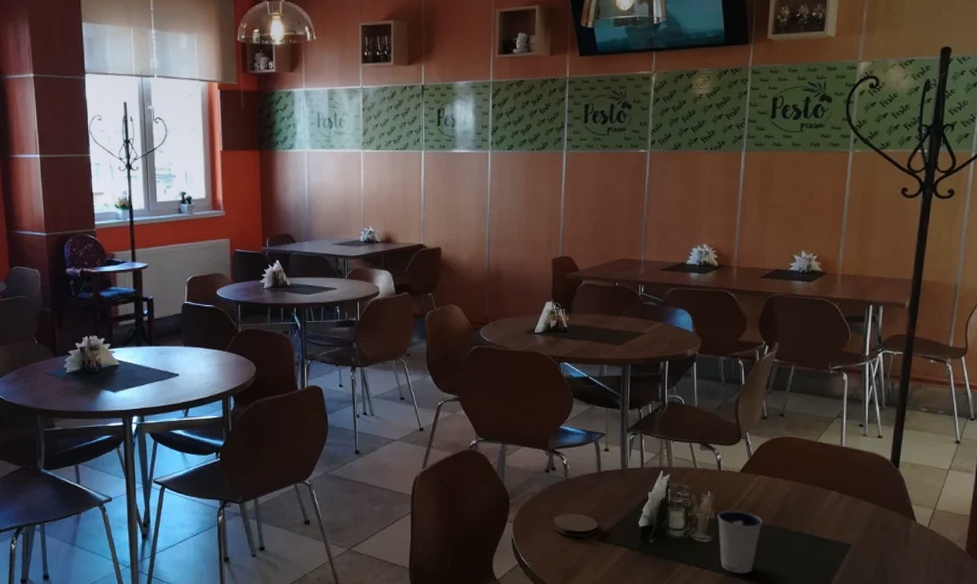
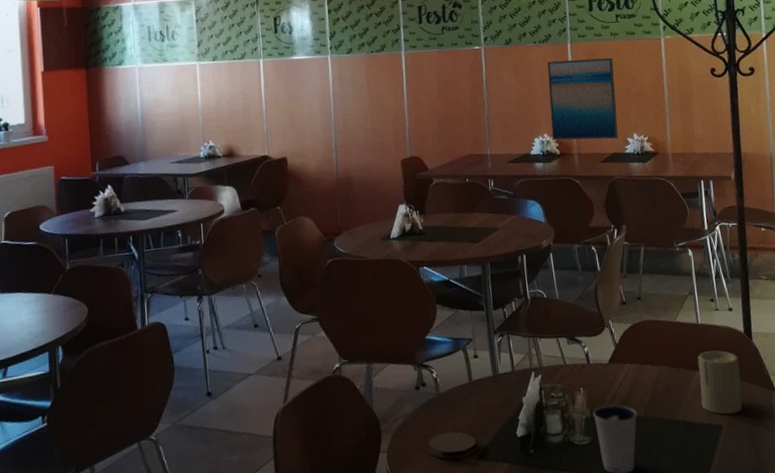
wall art: none [711,169,790,255] -> present [547,57,618,141]
candle: none [832,474,880,535] -> present [697,350,742,415]

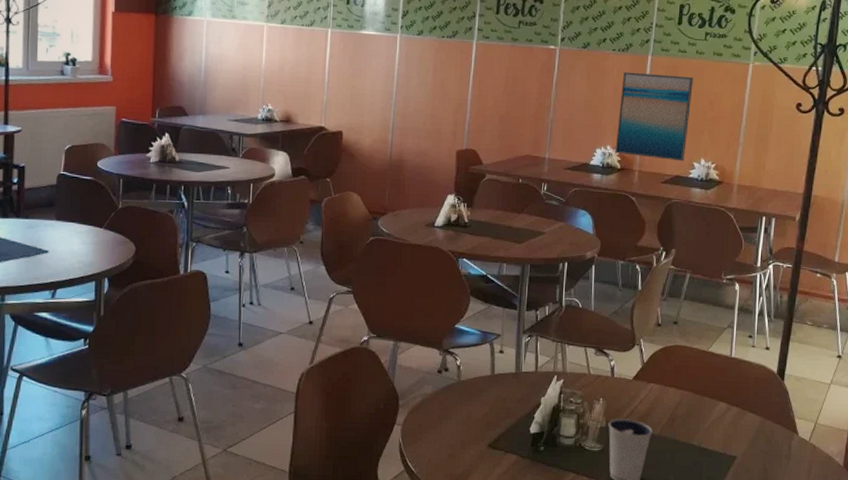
coaster: present [429,431,476,460] -> none [443,417,489,443]
candle: present [697,350,742,415] -> none [719,385,766,448]

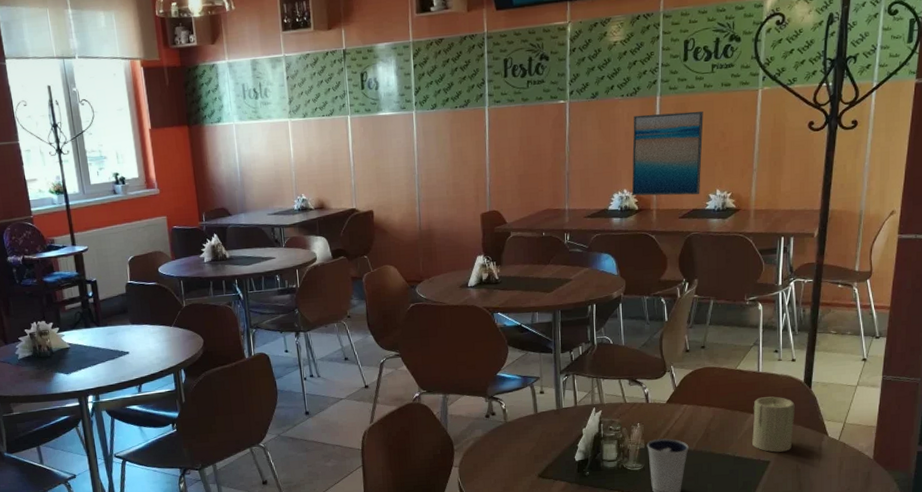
candle: none [719,385,766,448] -> present [752,396,795,453]

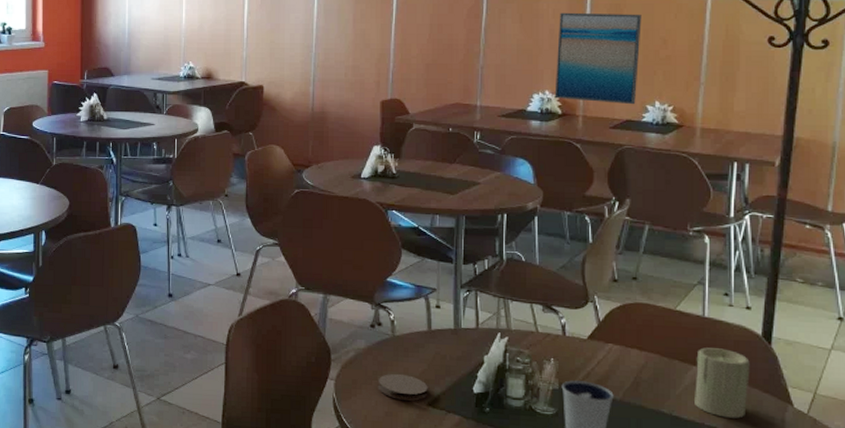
coaster: none [496,453,538,476] -> present [379,373,428,401]

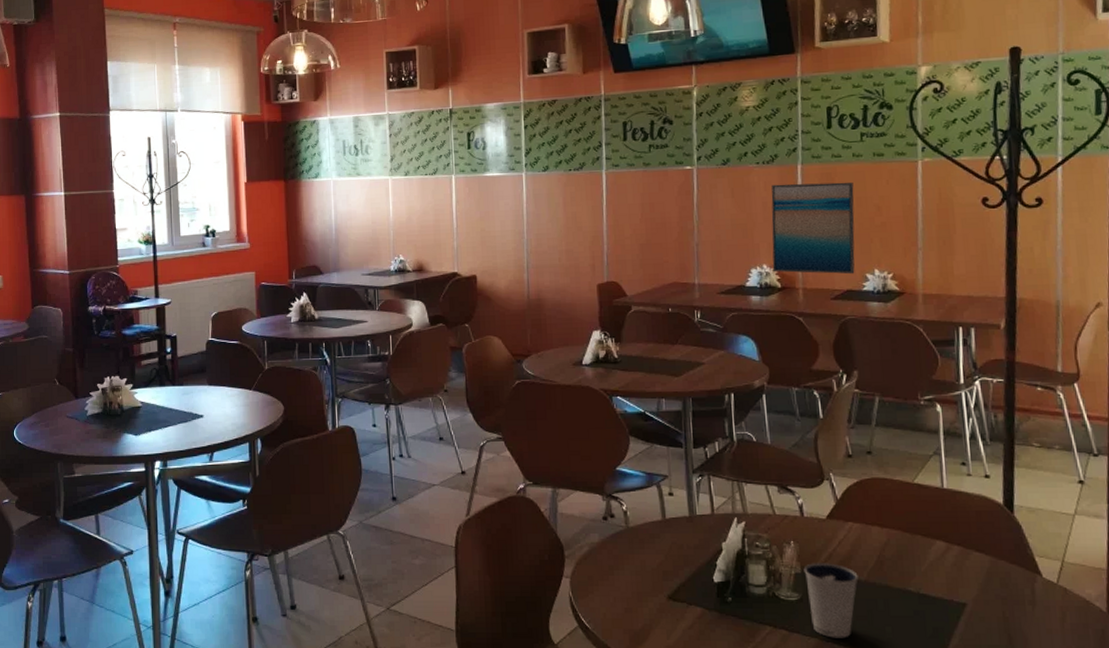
coaster: present [379,373,428,401] -> none [615,567,667,595]
candle: present [695,347,750,419] -> none [939,520,995,593]

